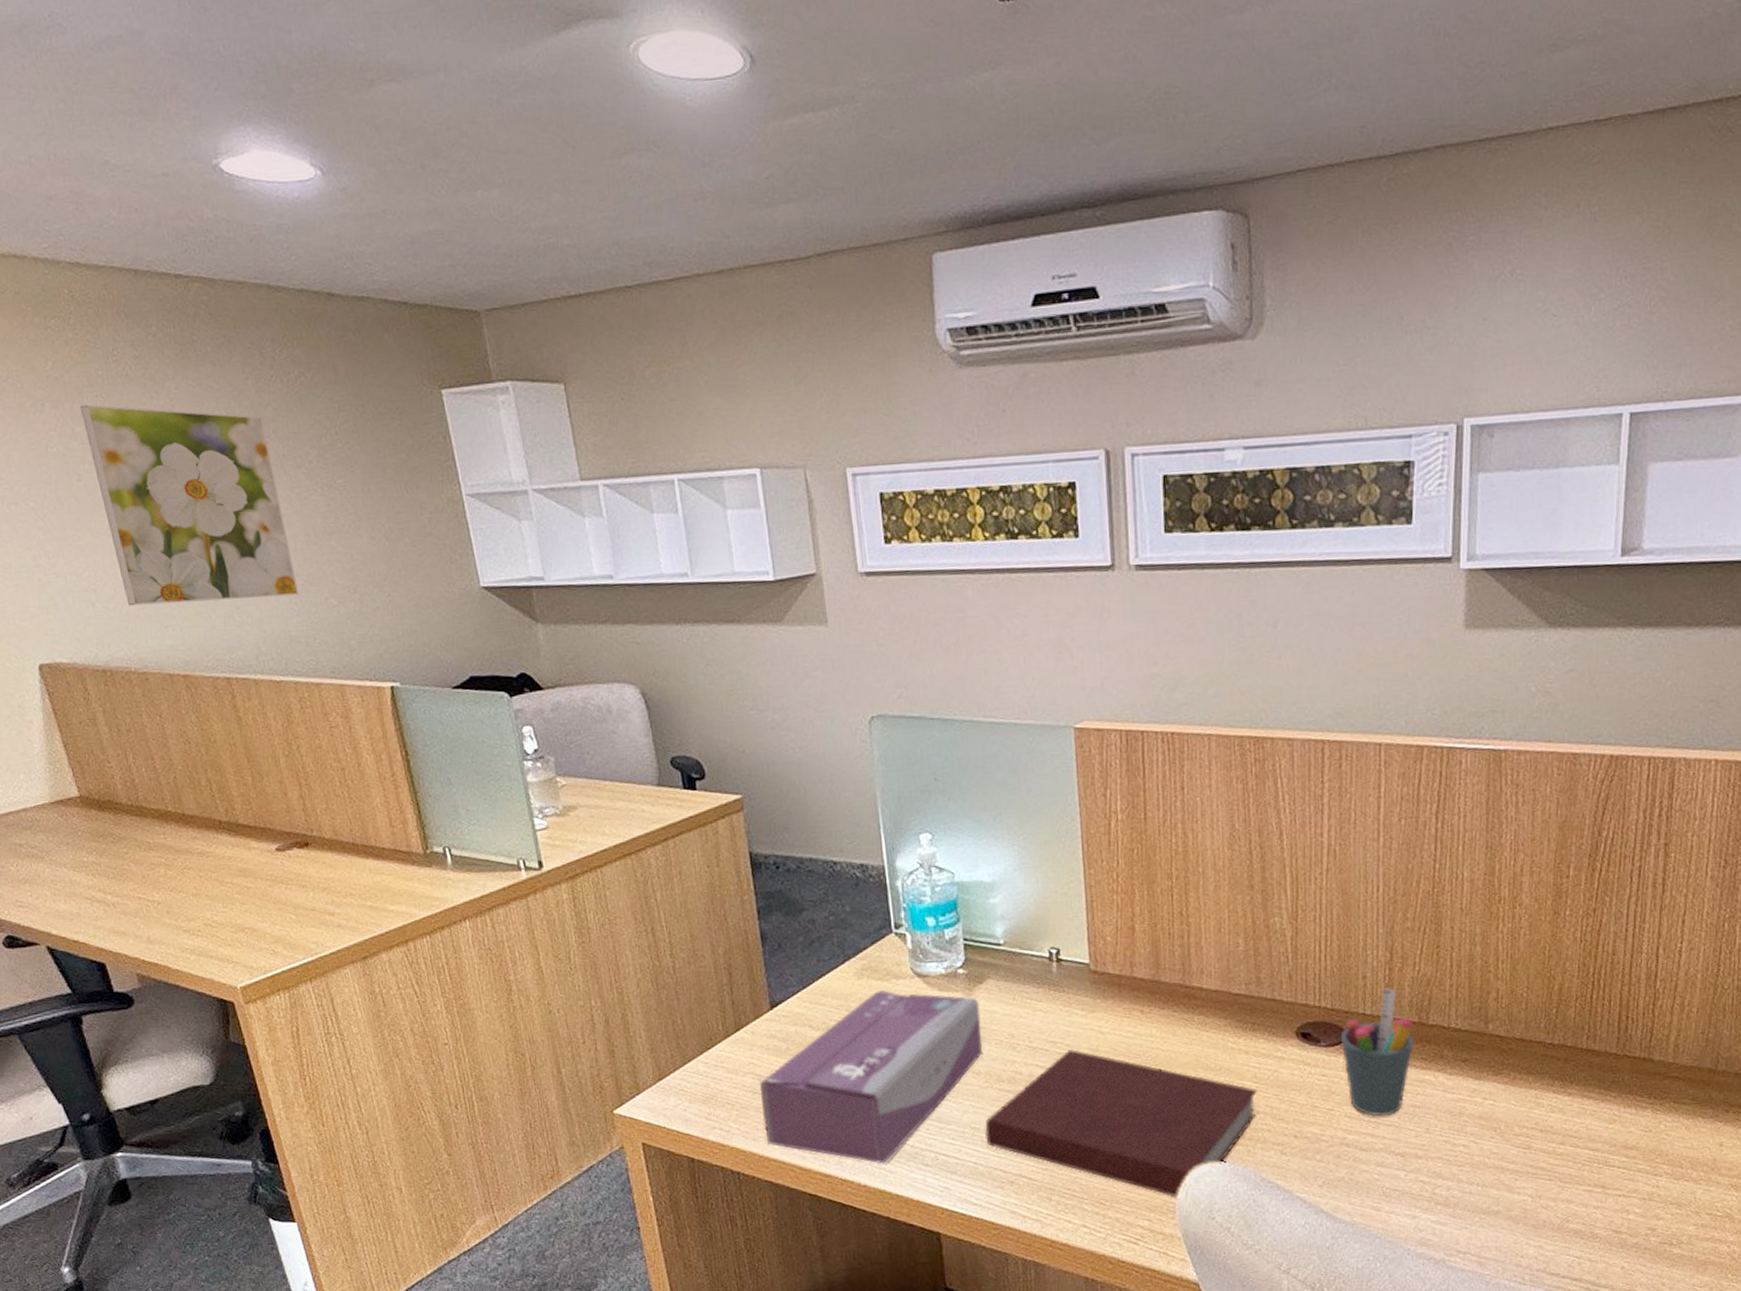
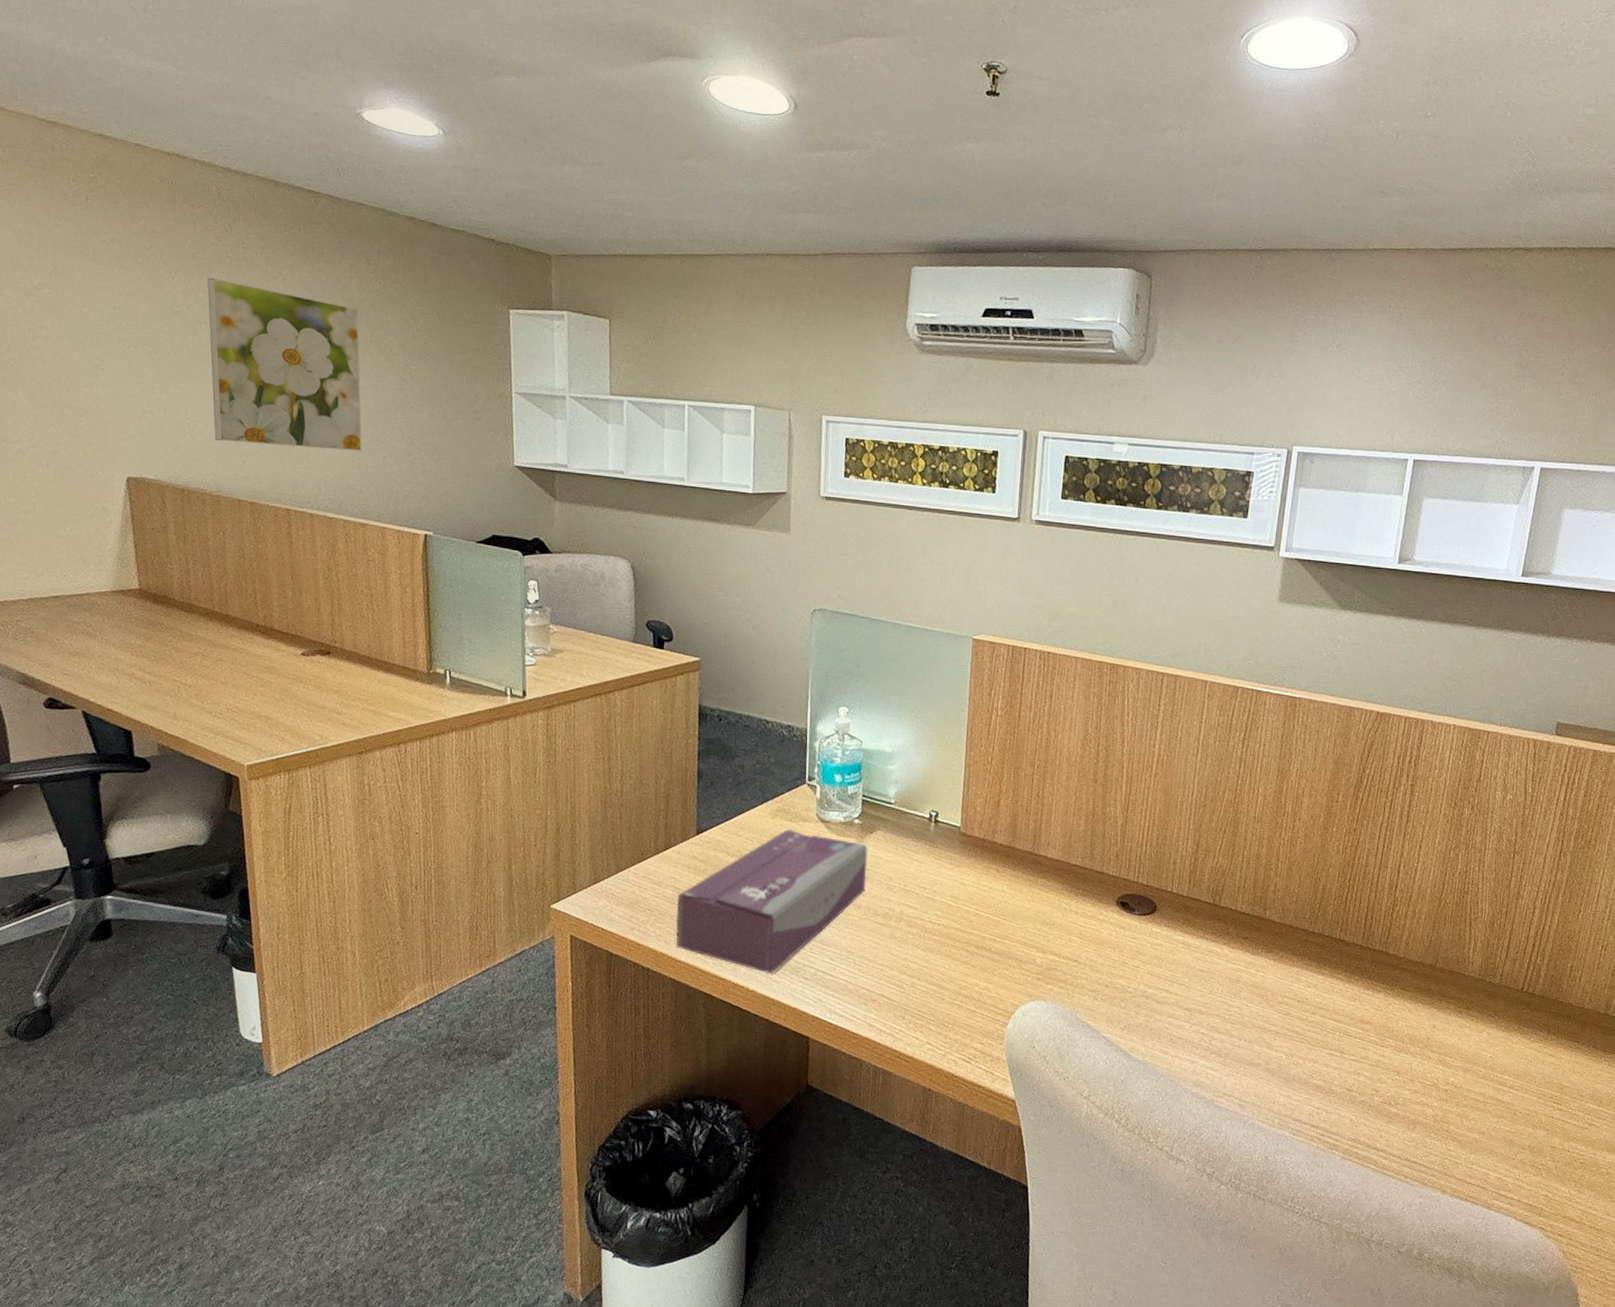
notebook: present [985,1050,1257,1198] -> none [858,895,1081,1027]
pen holder: present [1340,988,1413,1116] -> none [1151,873,1208,976]

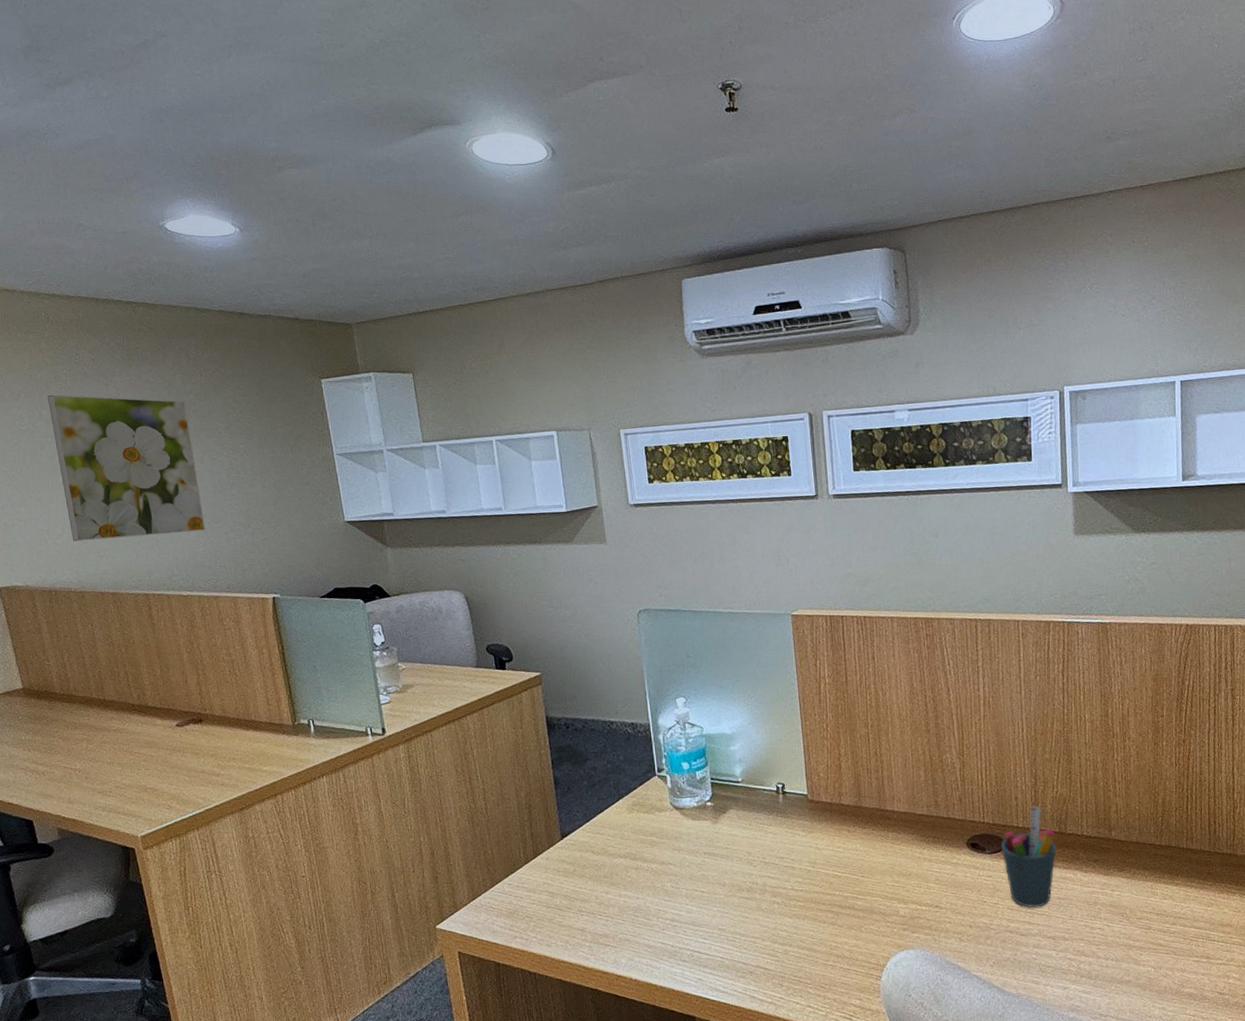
tissue box: present [675,829,868,974] -> none [553,821,727,962]
pen holder: none [1151,873,1208,976] -> present [1000,806,1056,907]

